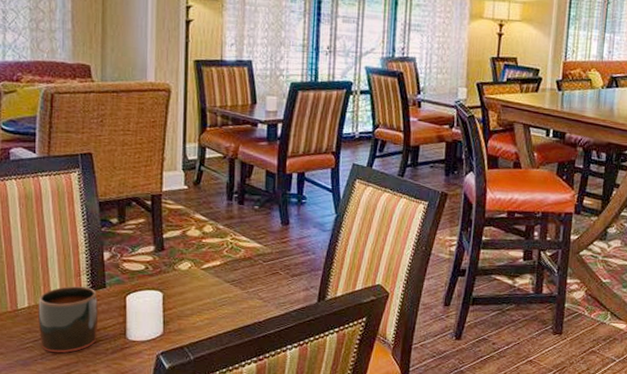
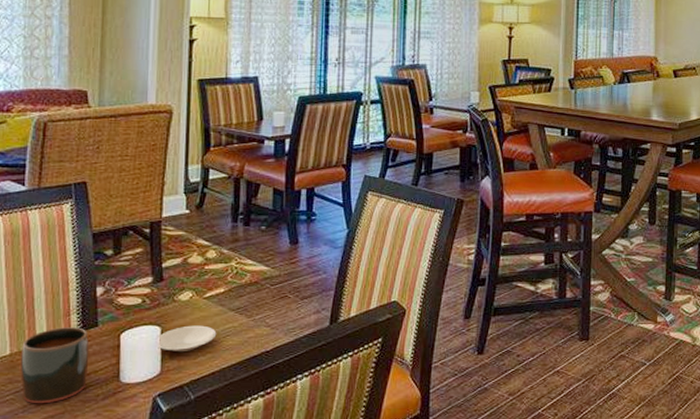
saucer: none [160,293,214,317] -> present [158,325,217,353]

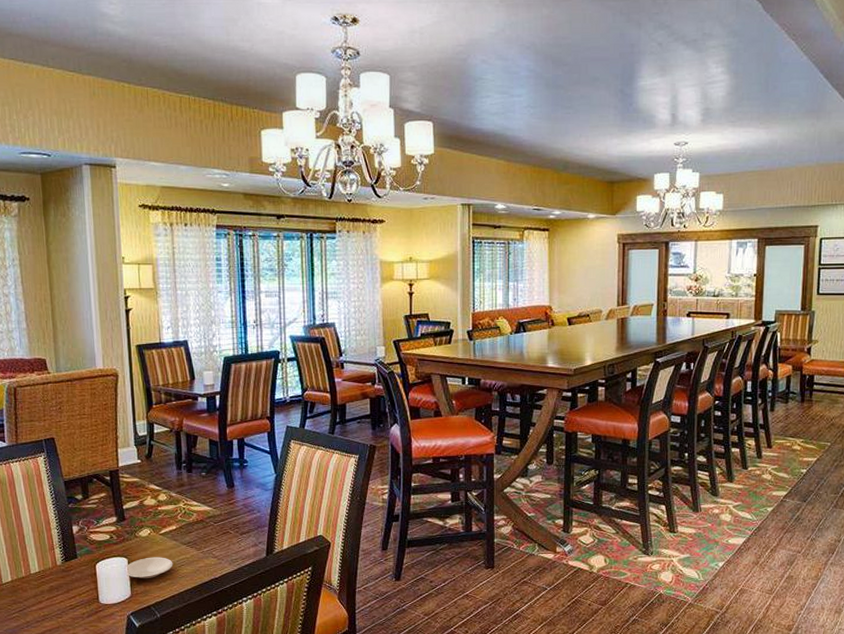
mug: present [20,327,90,404] -> none [20,559,74,620]

